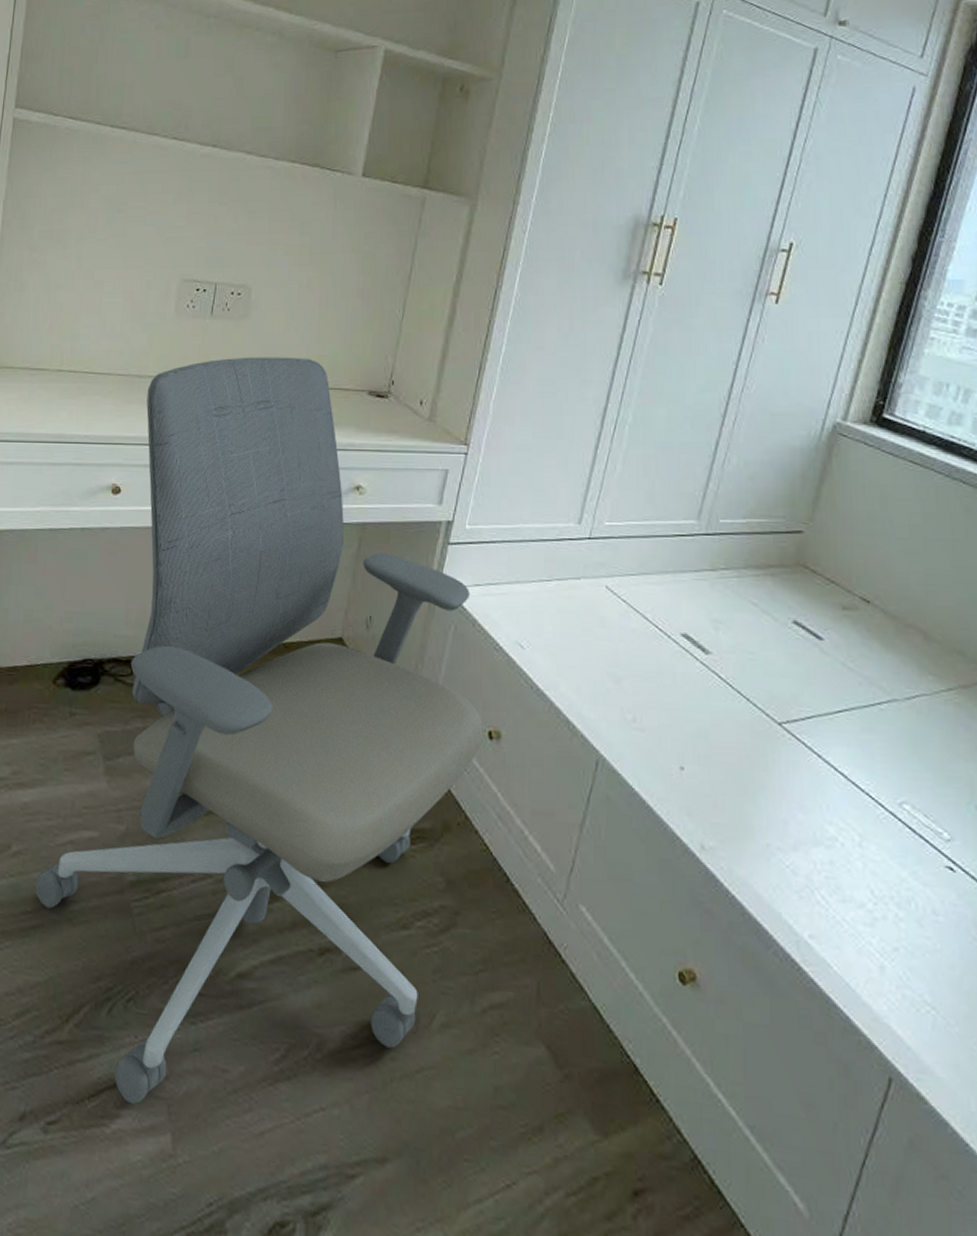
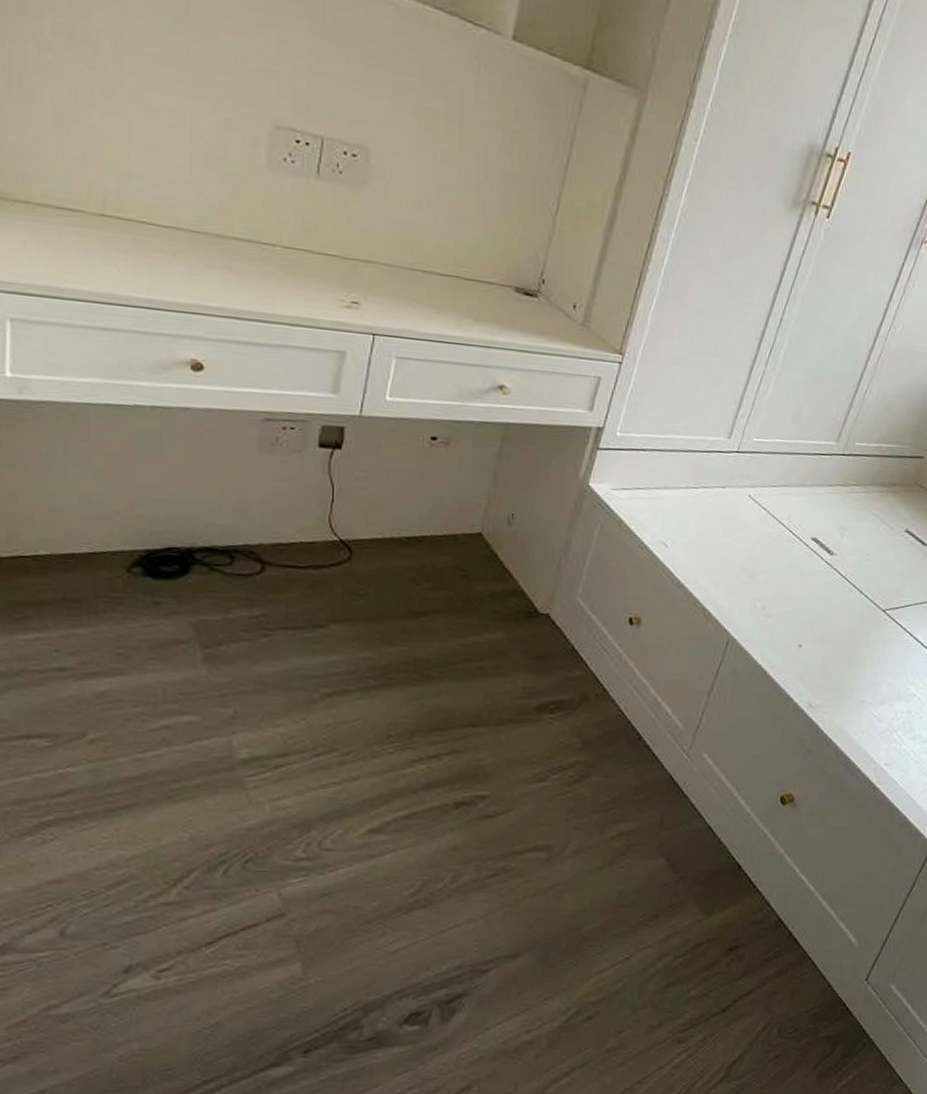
office chair: present [35,357,483,1105] -> none [122,229,624,945]

